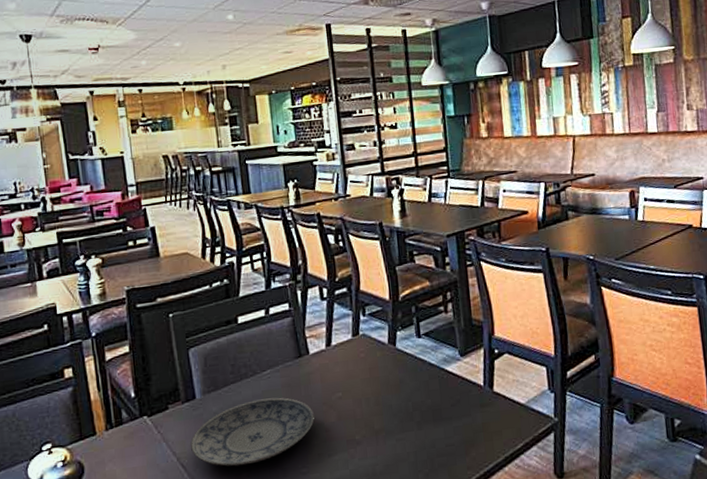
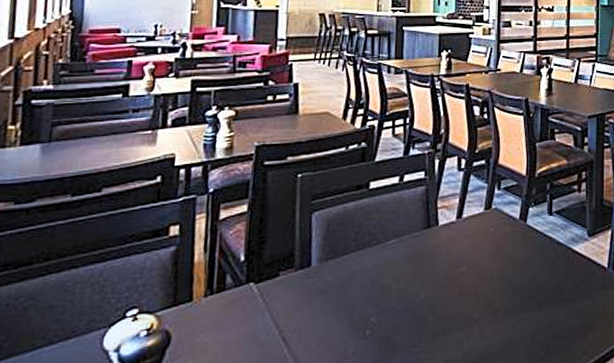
plate: present [190,397,314,466] -> none [296,269,434,343]

